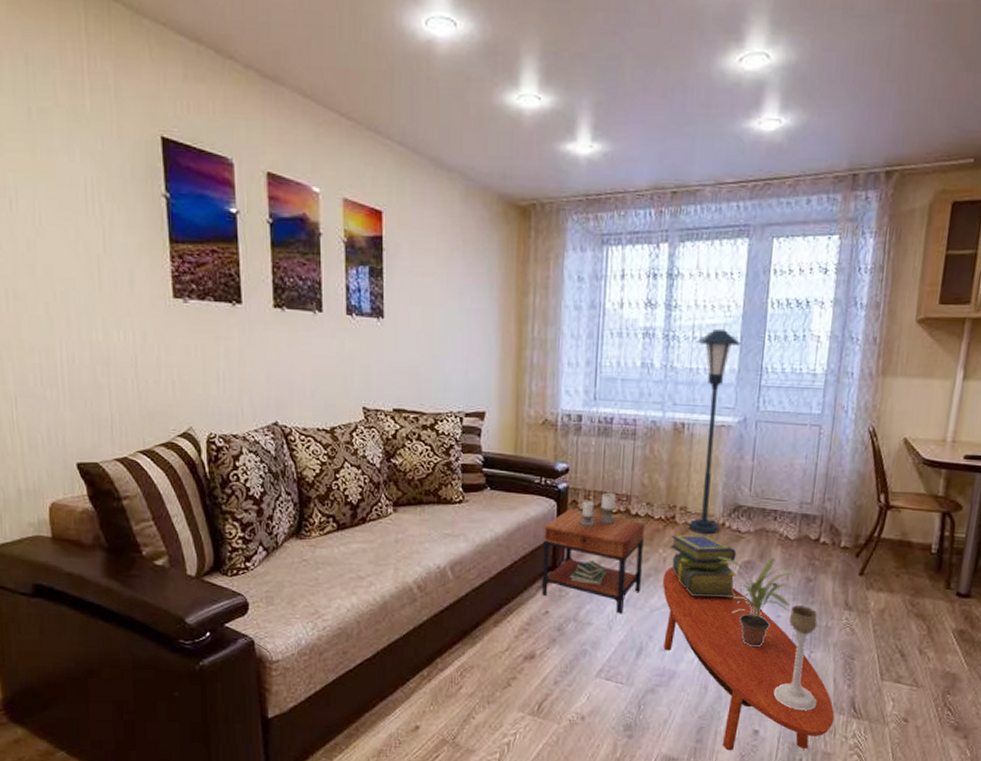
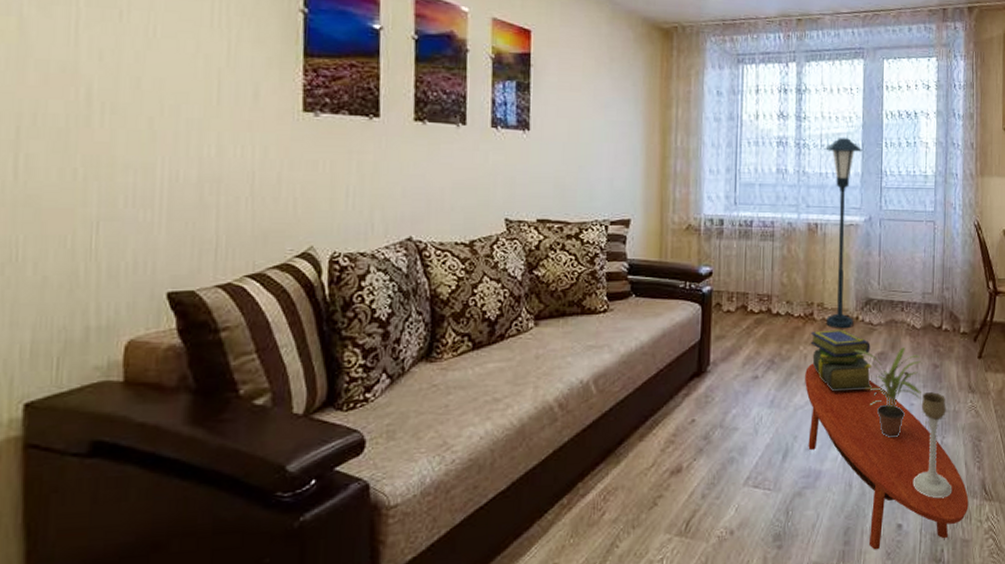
side table: present [541,493,645,614] -> none [687,294,786,416]

